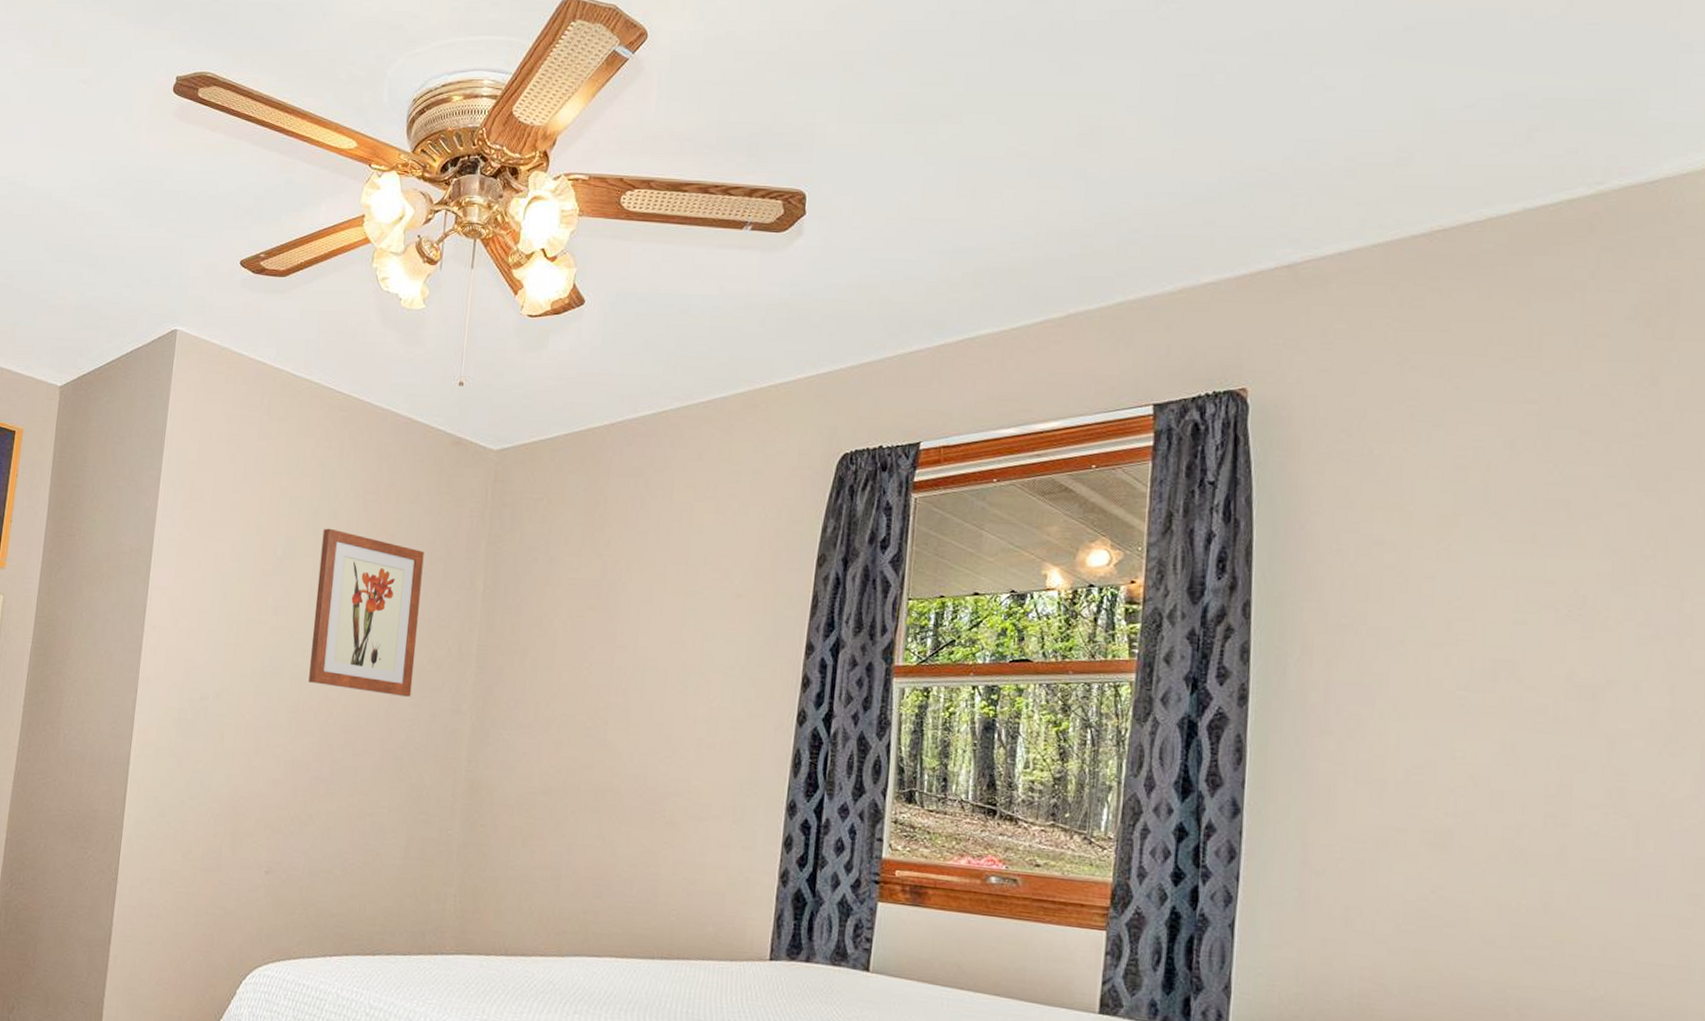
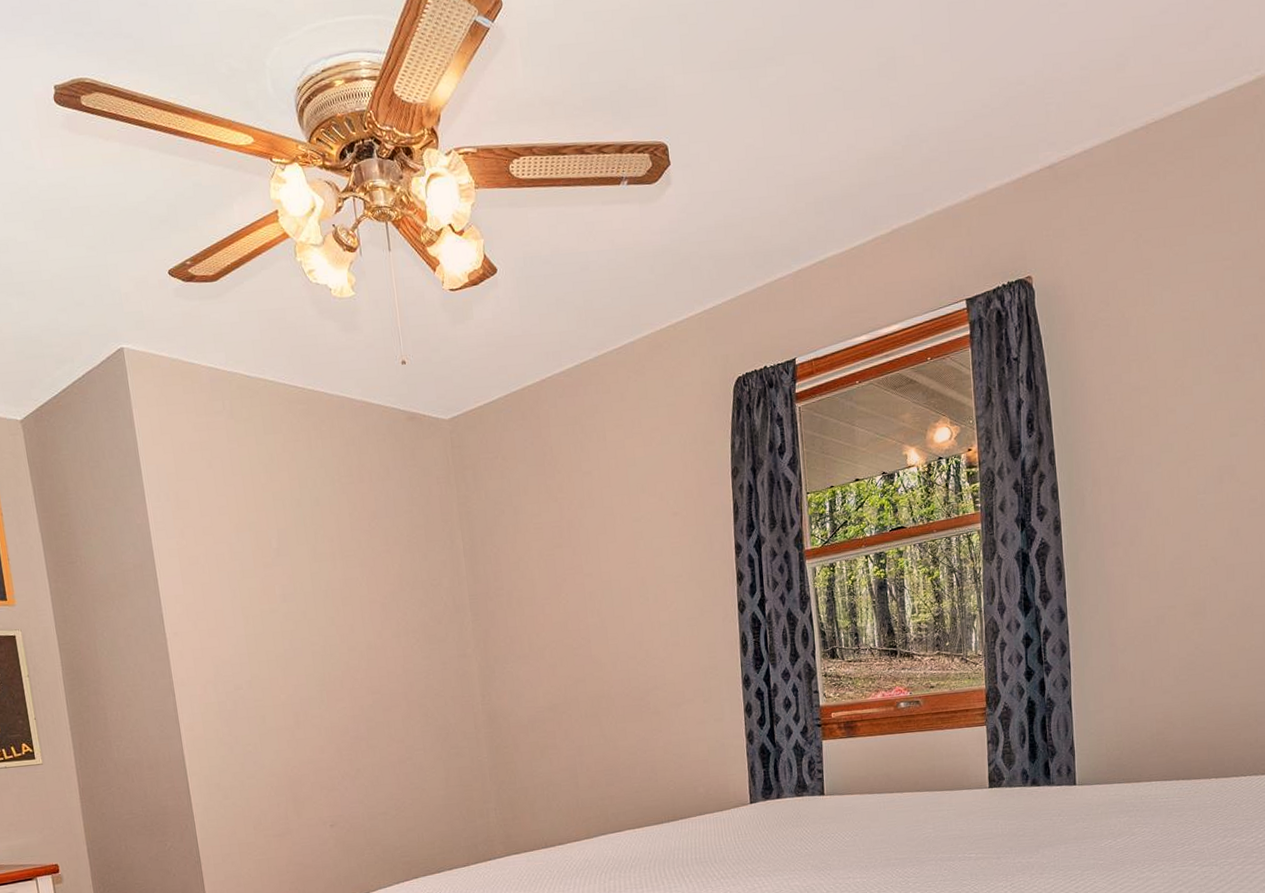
wall art: present [308,528,425,697] -> none [310,514,422,657]

